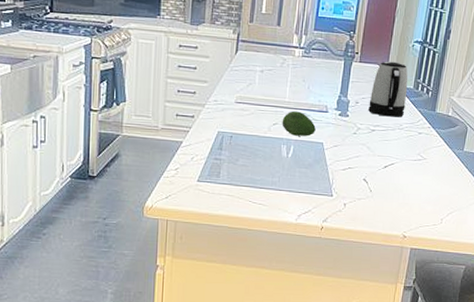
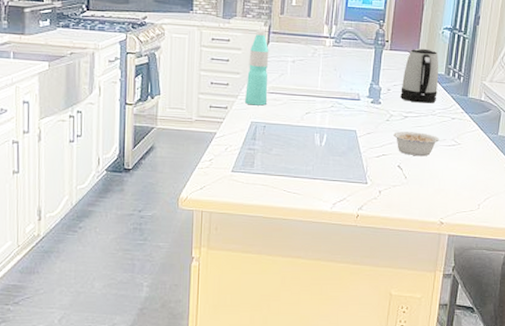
water bottle: none [212,37,238,116] -> present [245,29,269,106]
fruit: present [282,111,316,137] -> none [314,99,348,125]
legume: none [360,145,413,170] -> present [393,131,447,157]

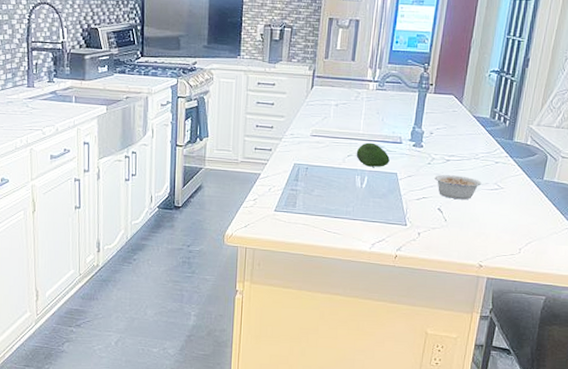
water bottle: present [245,29,269,106] -> none [289,74,313,148]
fruit: none [314,99,348,125] -> present [356,142,390,167]
kettle: present [400,48,439,103] -> none [443,91,485,147]

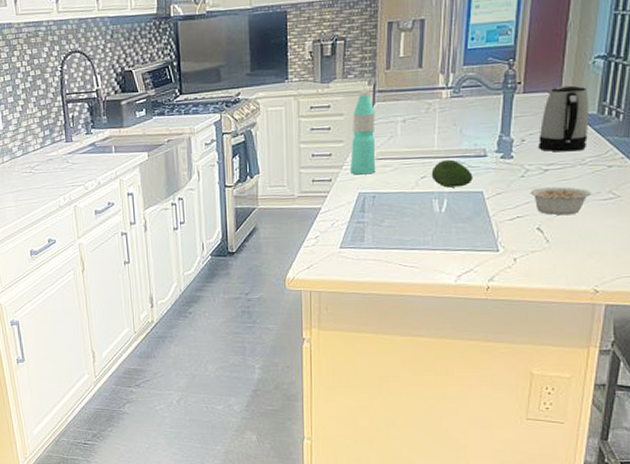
water bottle: none [289,74,313,148] -> present [350,90,375,175]
kettle: none [443,91,485,147] -> present [538,85,590,152]

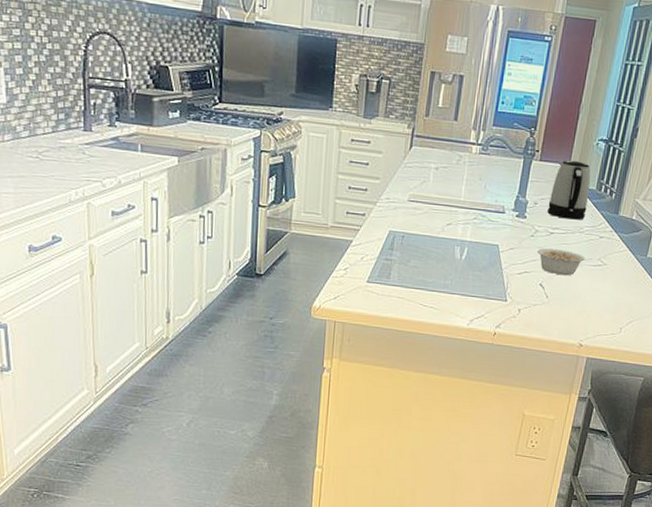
water bottle: present [350,90,375,175] -> none [384,132,412,215]
fruit: present [431,159,473,188] -> none [456,211,492,238]

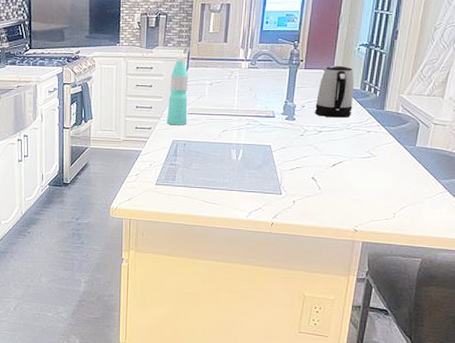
water bottle: none [384,132,412,215] -> present [167,56,189,125]
legume: present [537,248,593,276] -> none [308,145,362,169]

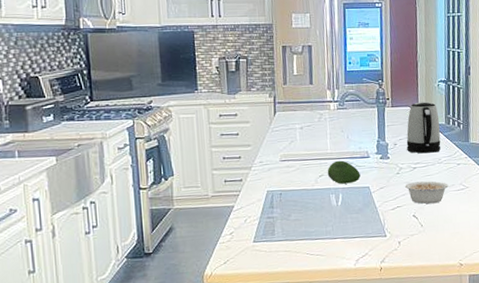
water bottle: present [167,56,189,125] -> none [257,101,280,175]
fruit: none [231,118,263,140] -> present [327,160,361,184]
legume: none [308,145,362,169] -> present [405,181,455,204]

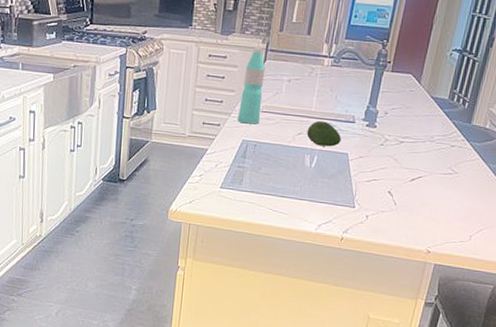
water bottle: none [257,101,280,175] -> present [238,46,266,125]
legume: present [405,181,455,204] -> none [387,157,443,184]
kettle: present [406,102,441,154] -> none [398,70,444,129]

